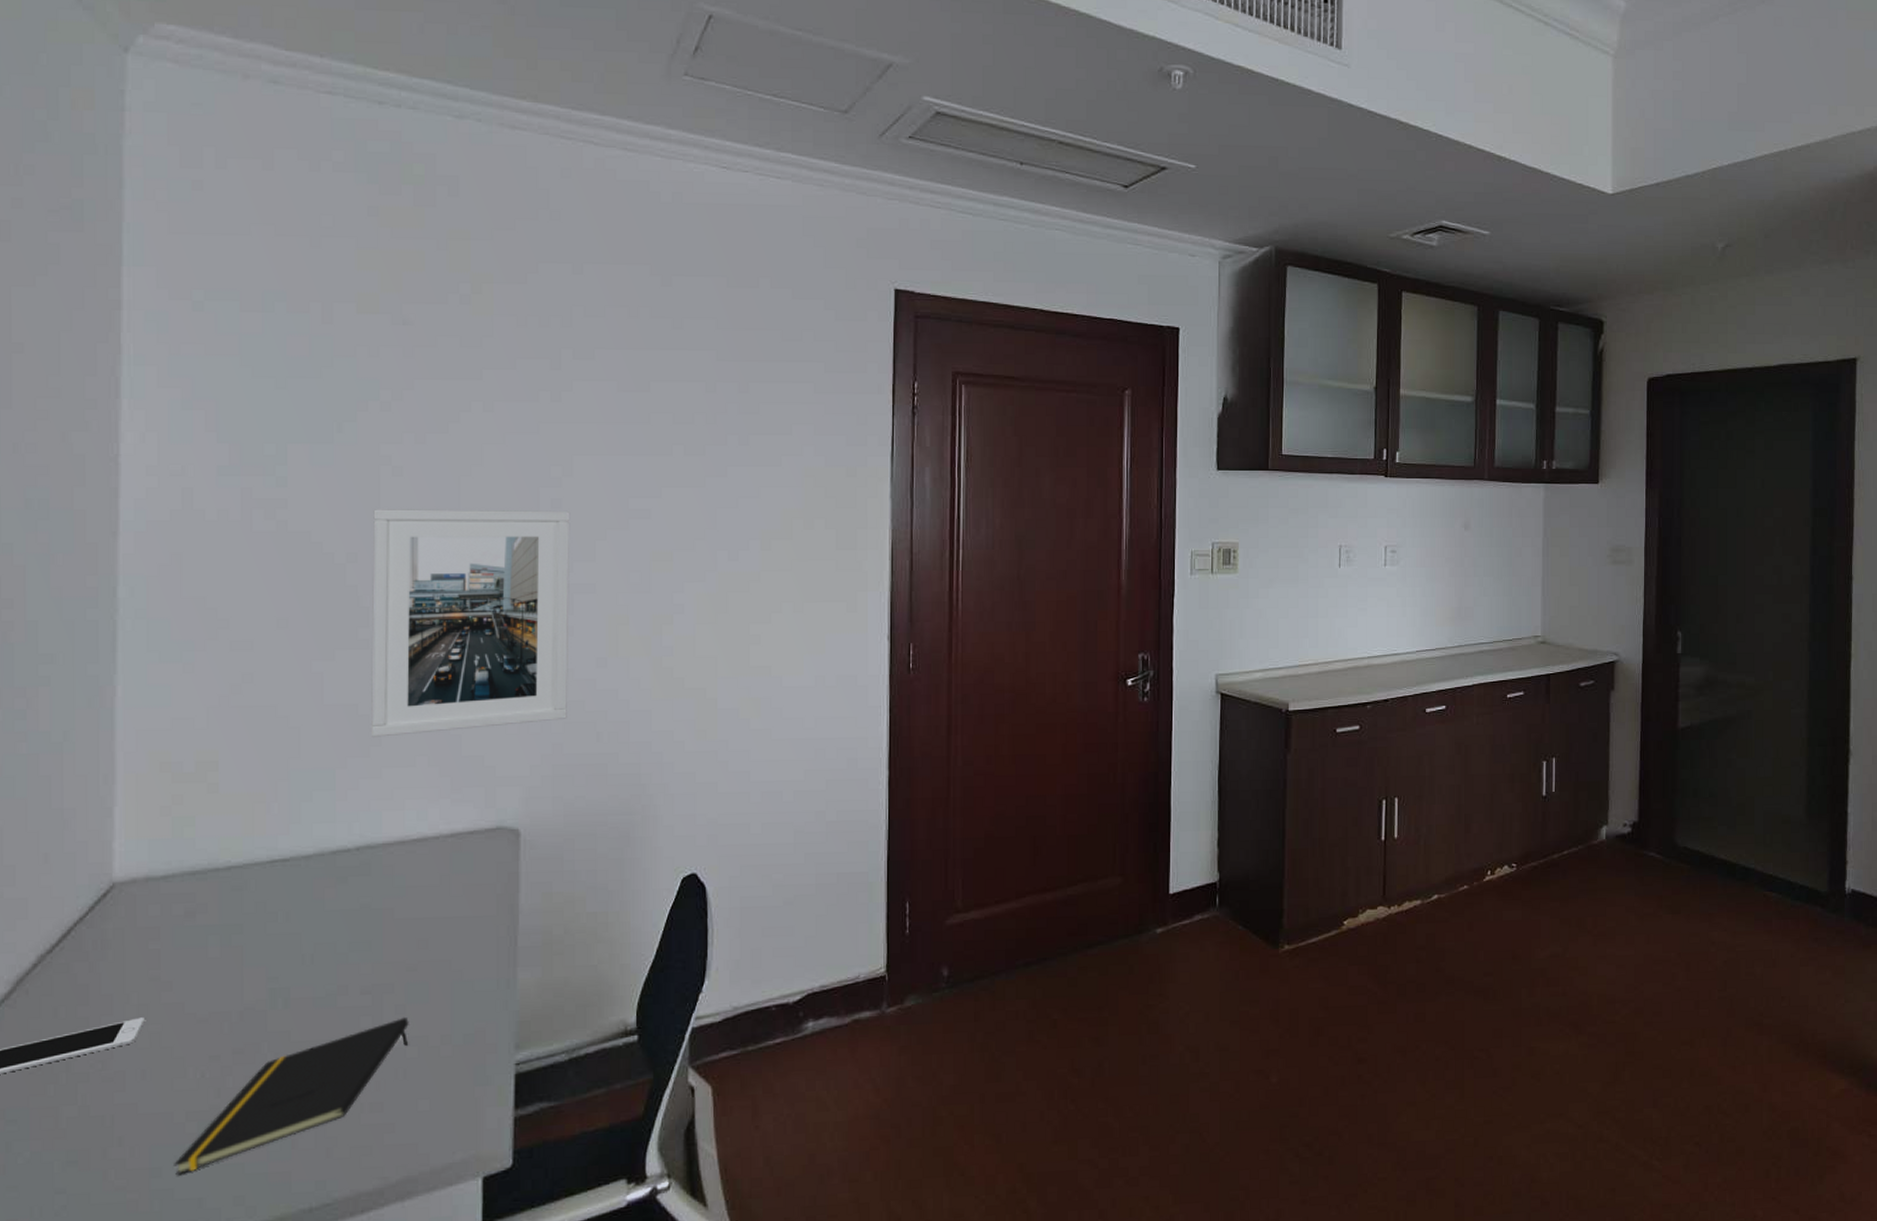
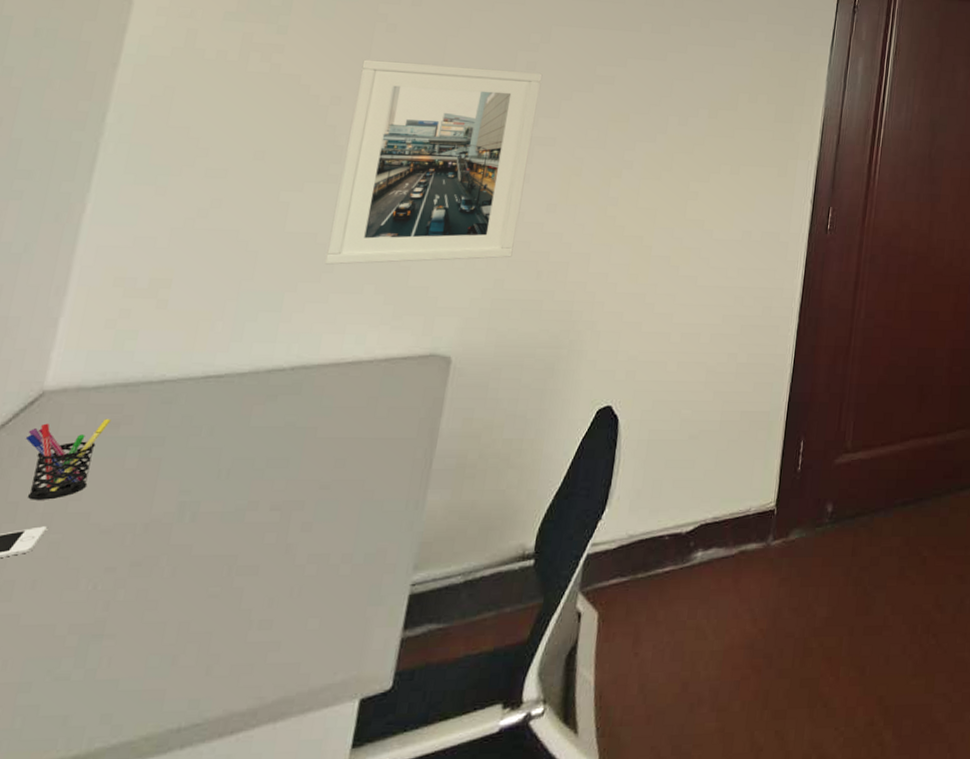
pen holder: none [105,908,186,992] -> present [25,418,111,500]
notepad: present [174,1016,409,1176] -> none [45,534,313,691]

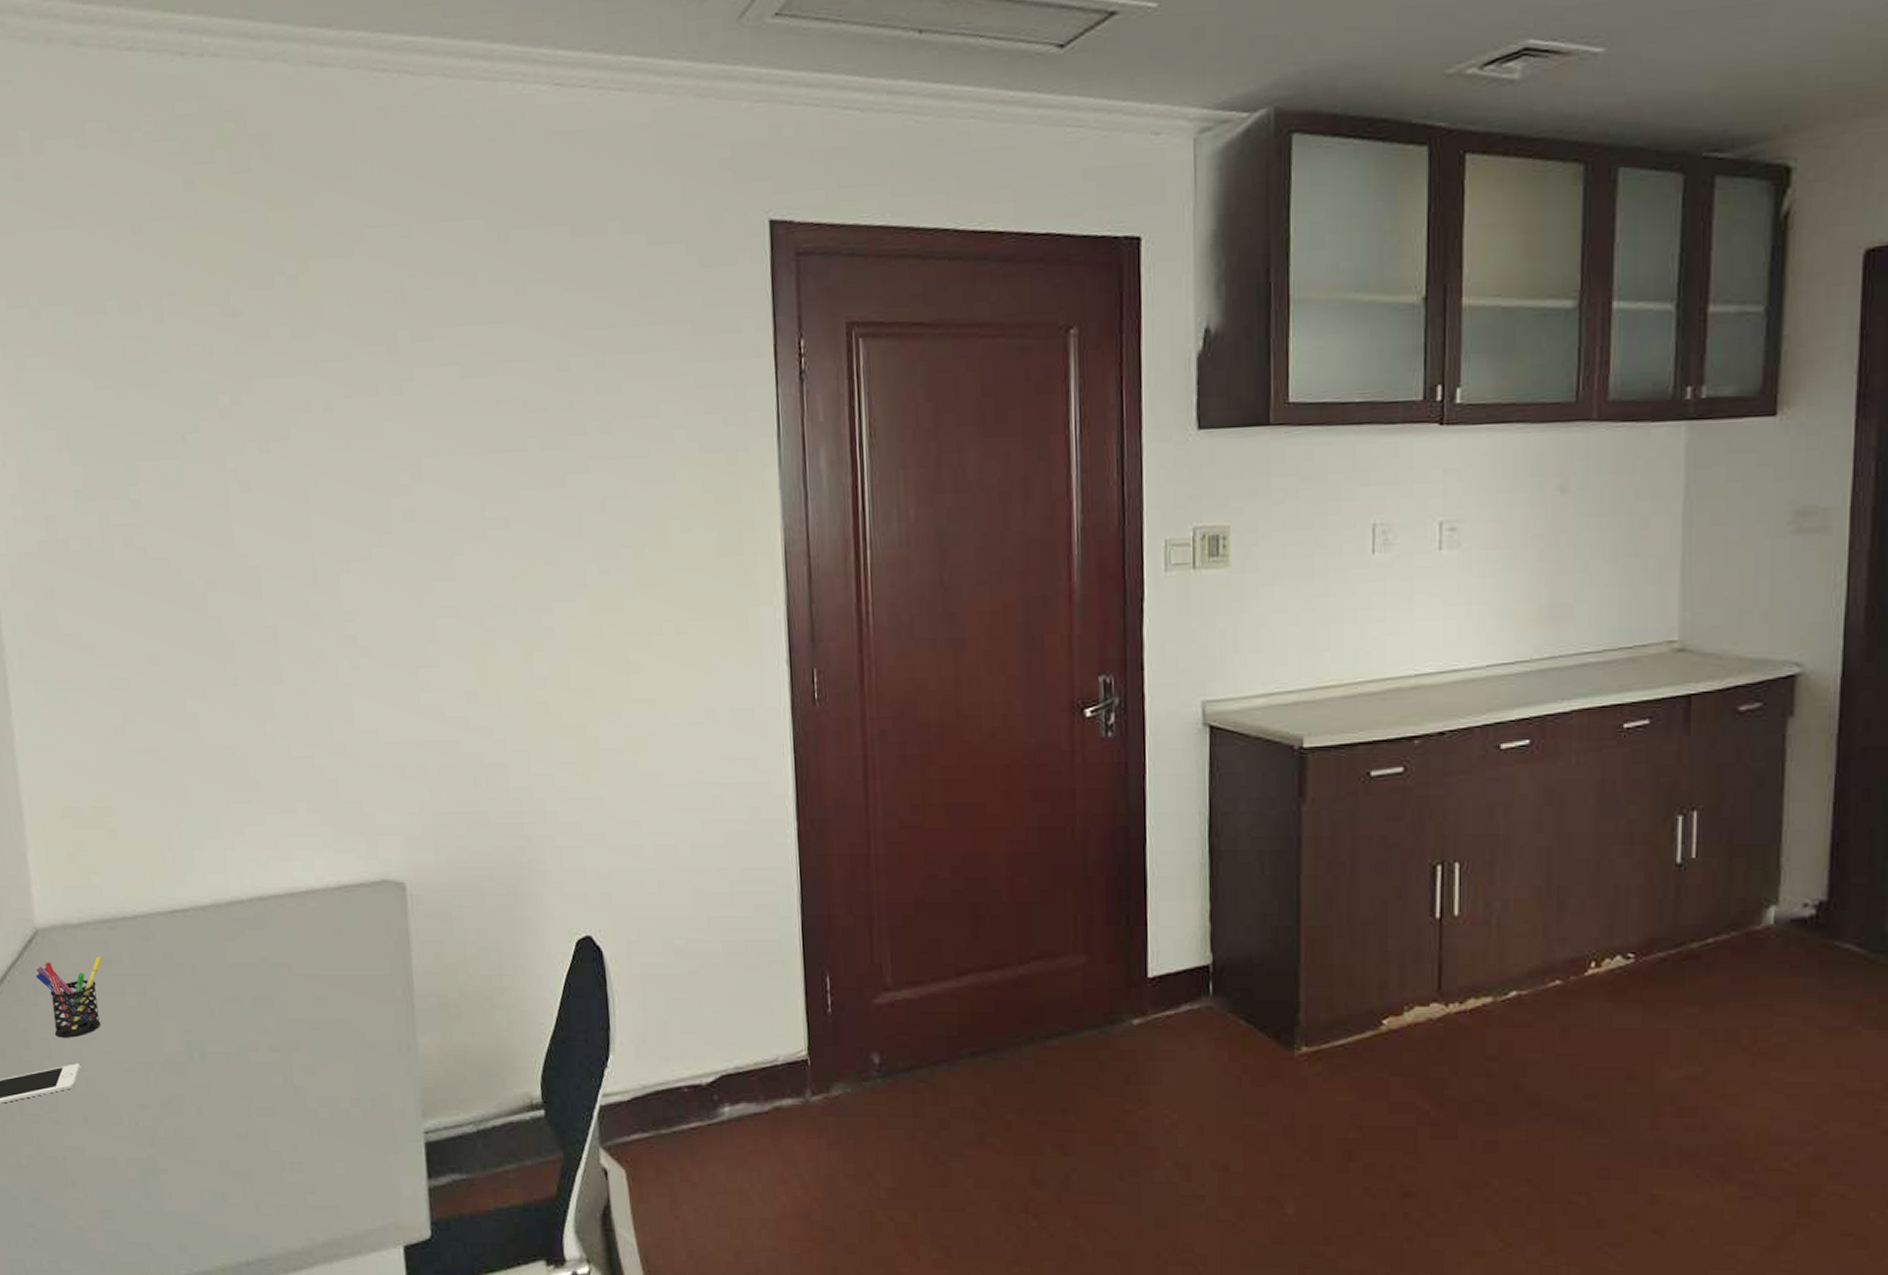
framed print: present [324,59,543,265] -> none [226,523,442,782]

